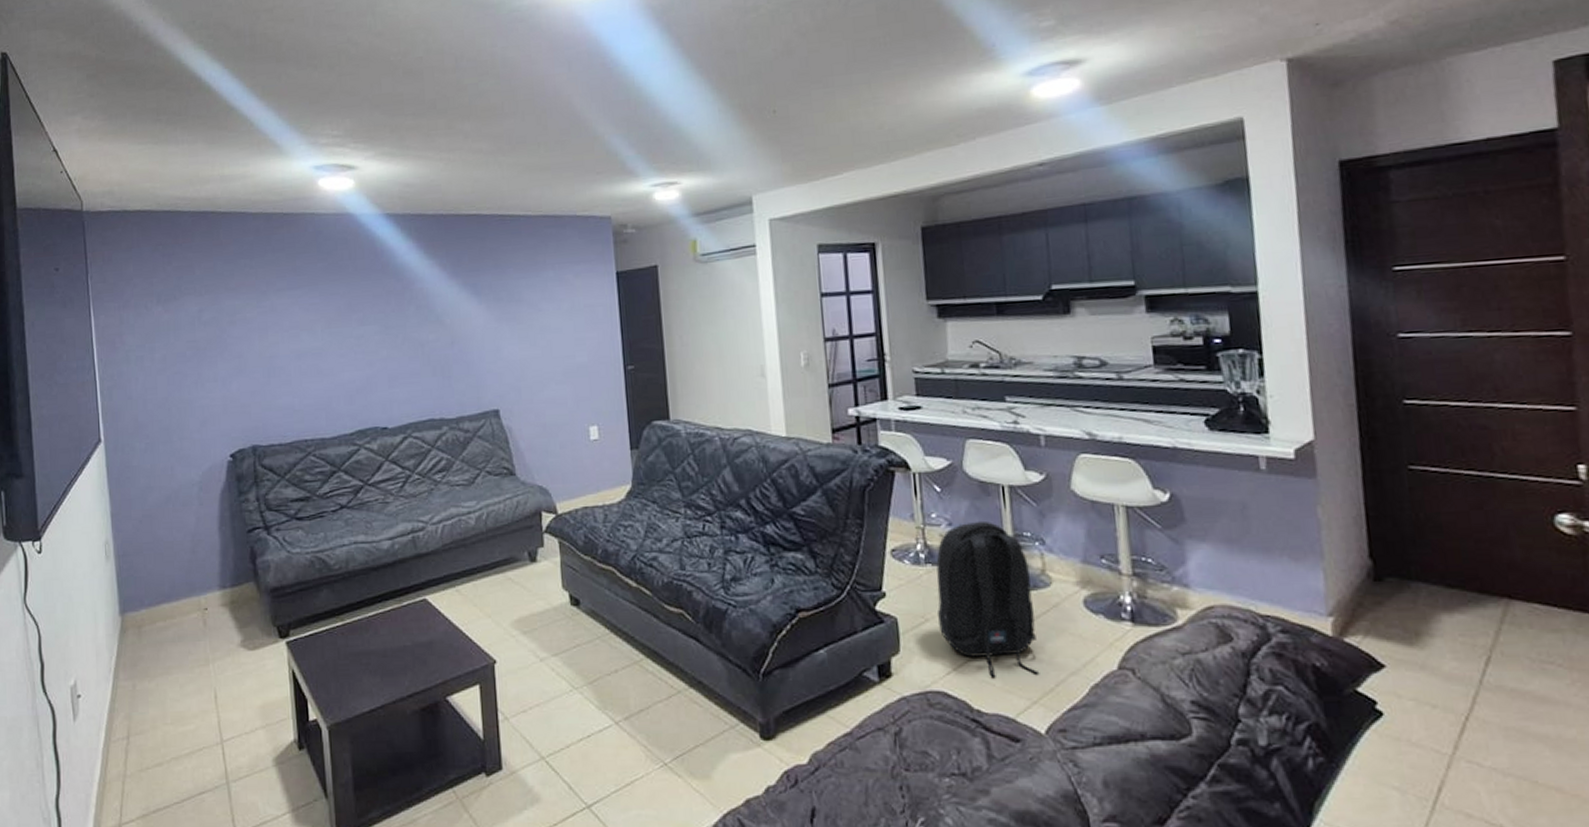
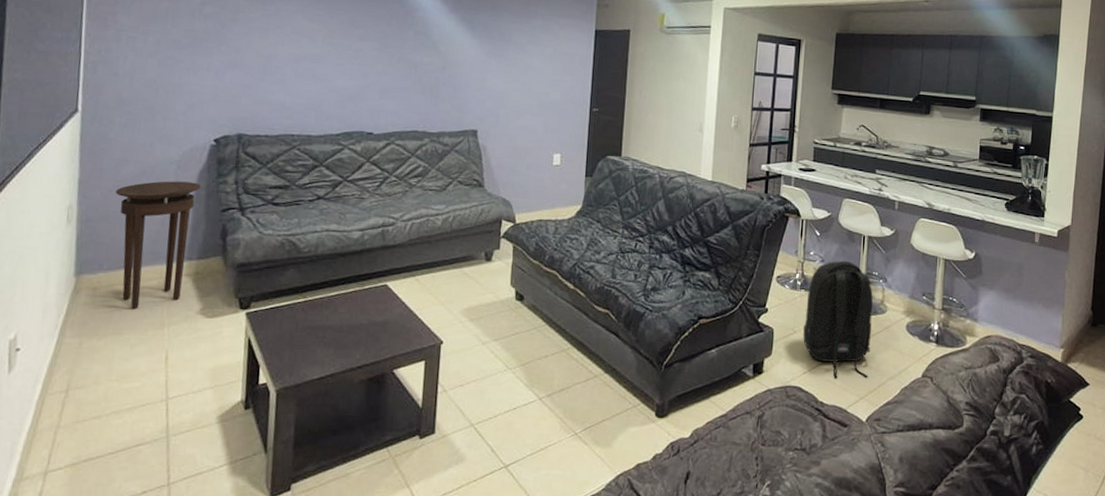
stool: none [146,503,224,647] -> present [116,181,201,310]

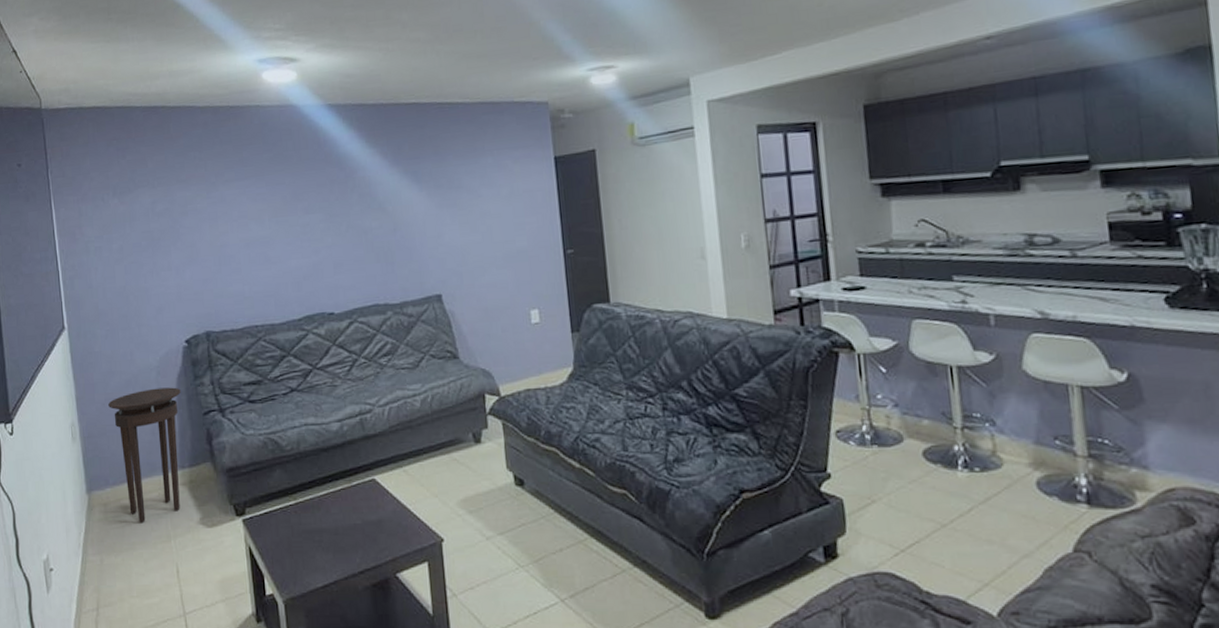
backpack: present [803,260,873,378] -> none [882,401,991,559]

